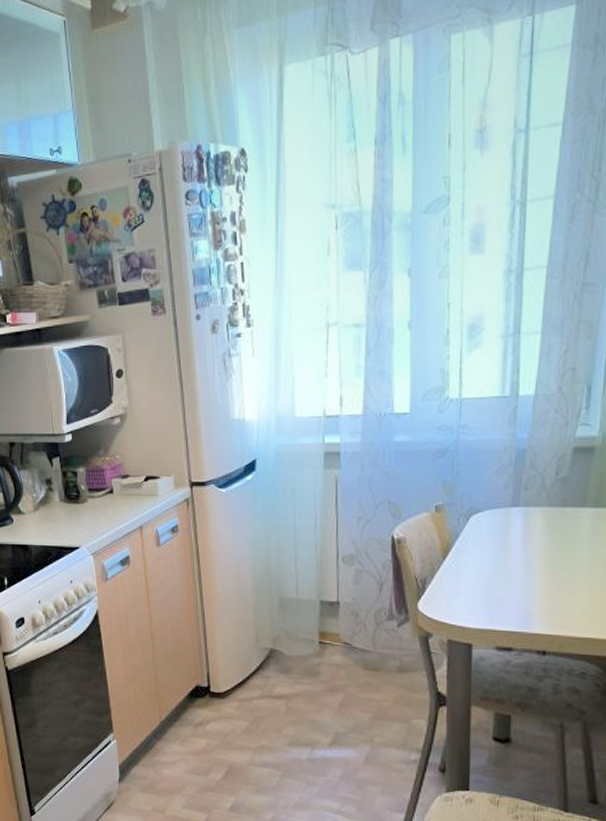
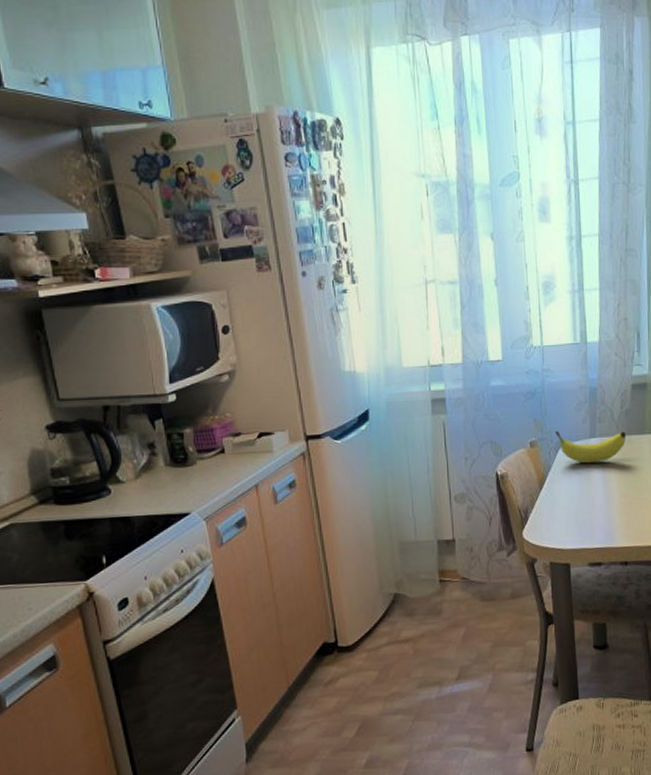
fruit: none [467,495,560,536] -> present [554,430,626,464]

